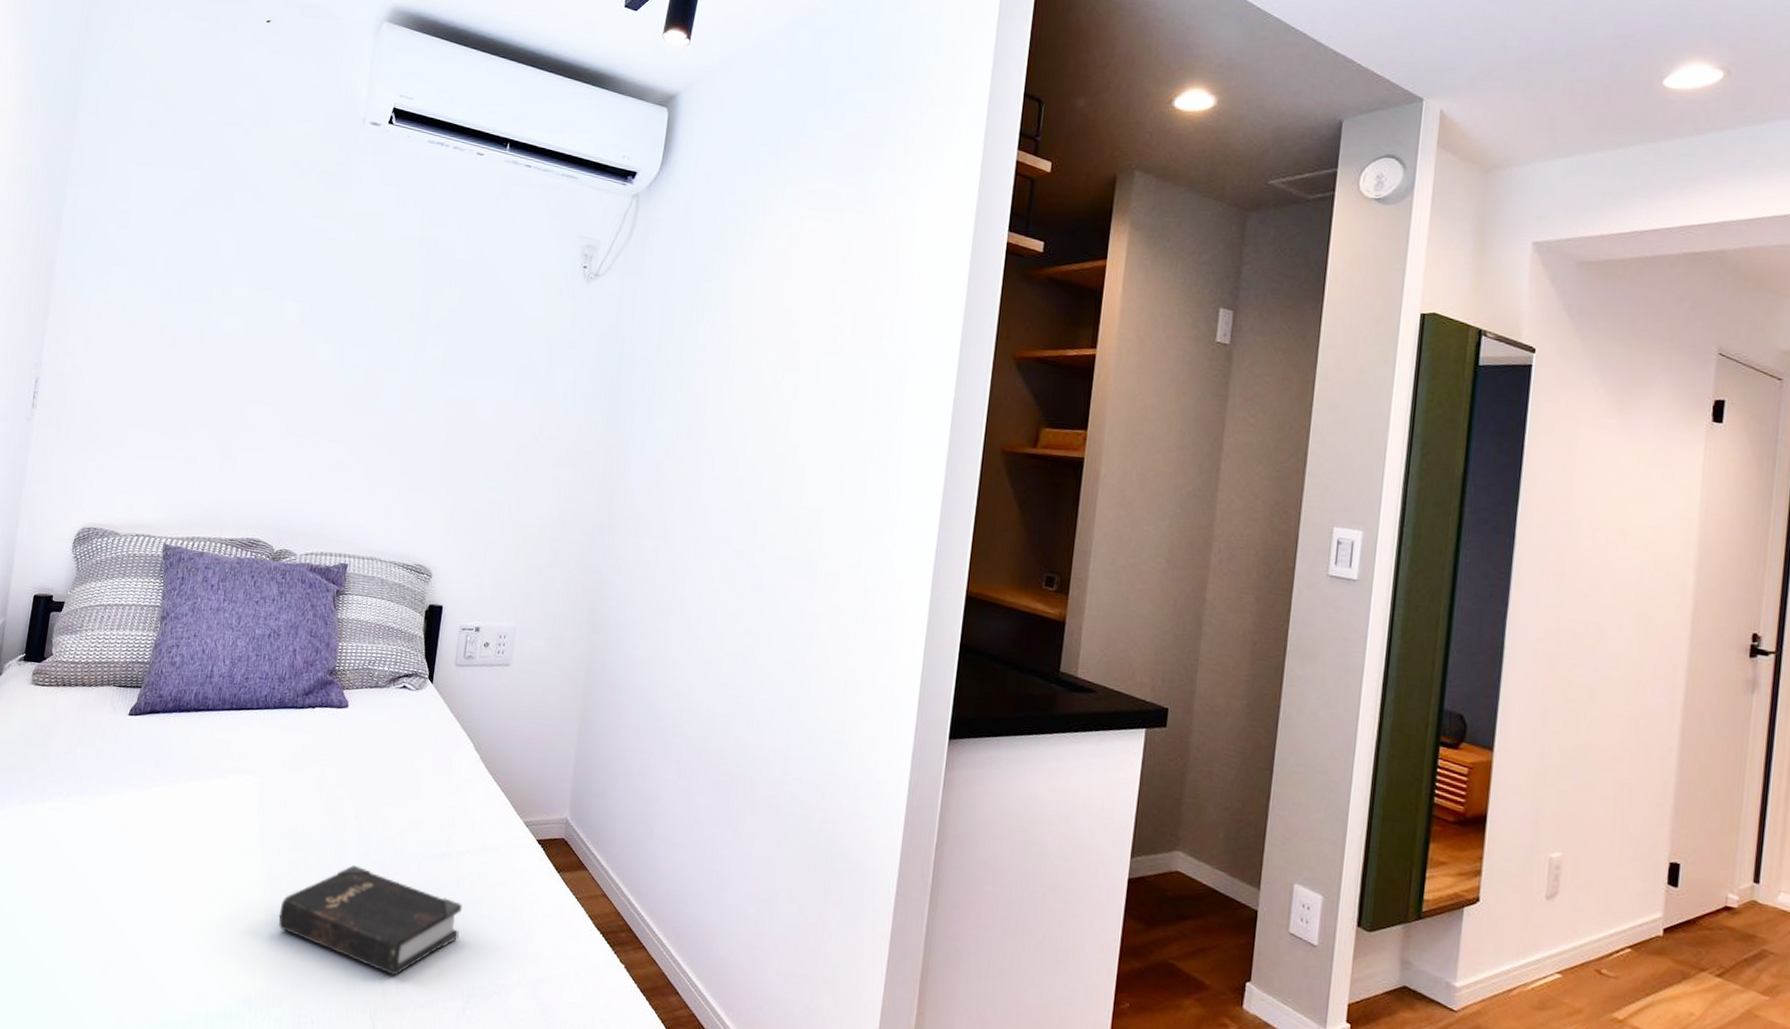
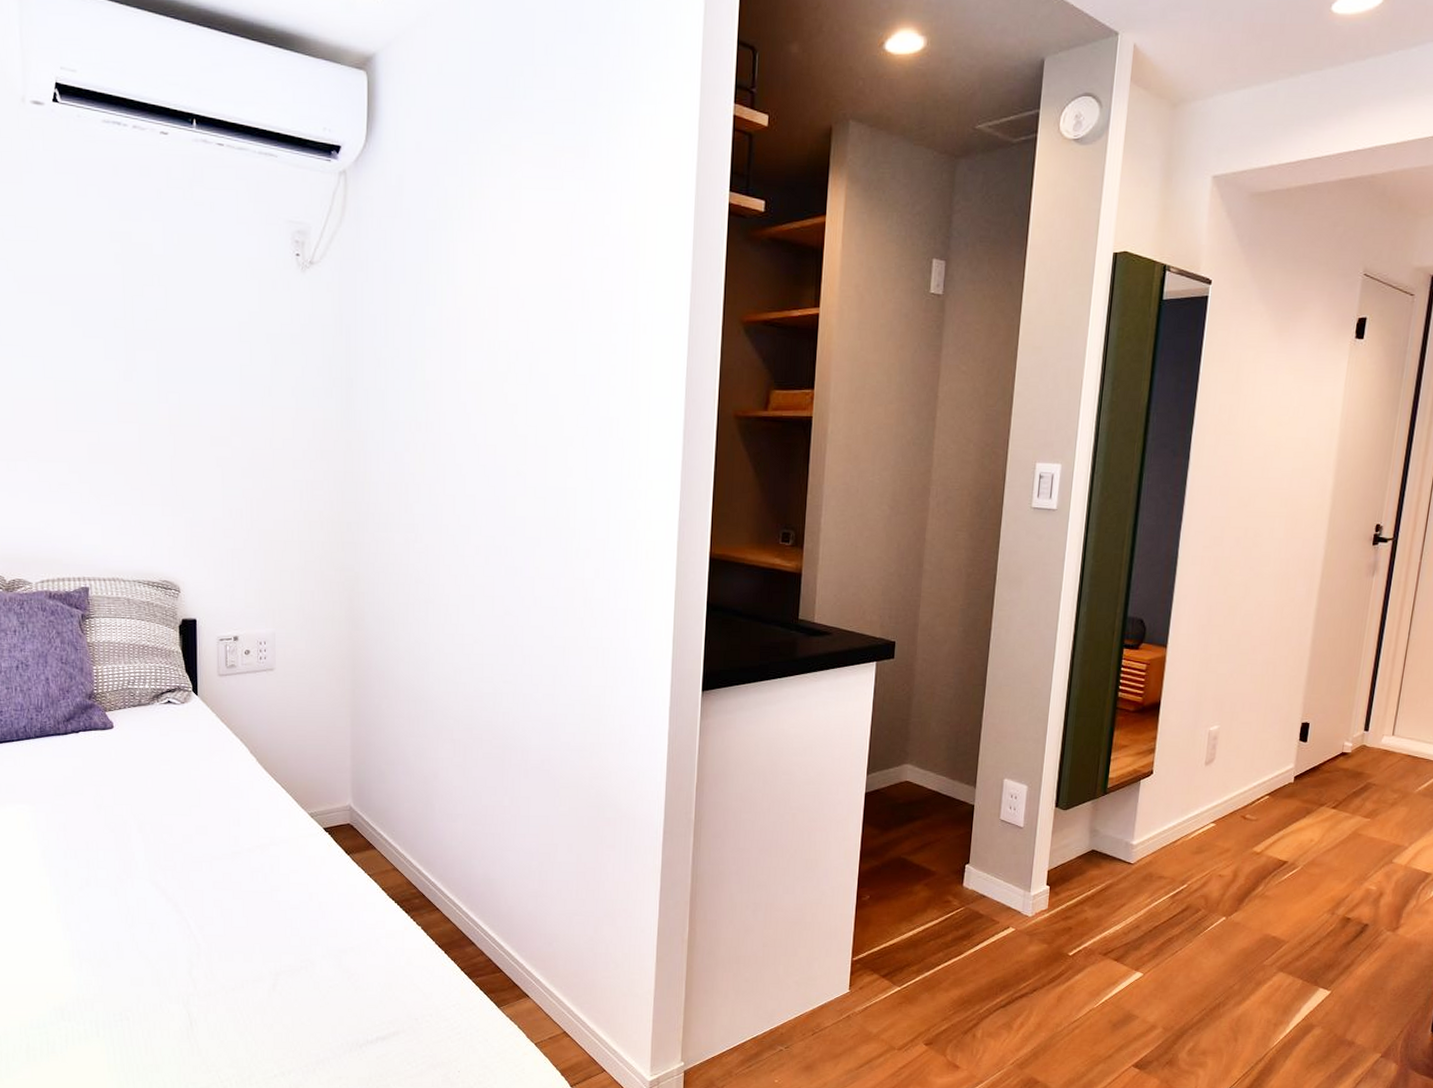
hardback book: present [278,865,463,976] -> none [77,875,260,967]

